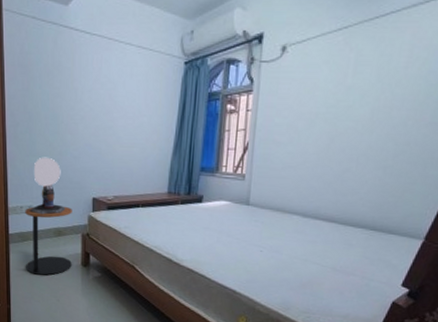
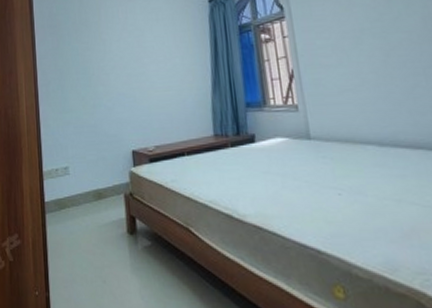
side table: present [25,206,72,276] -> none [61,163,117,250]
table lamp: present [30,157,66,215] -> none [66,112,104,176]

